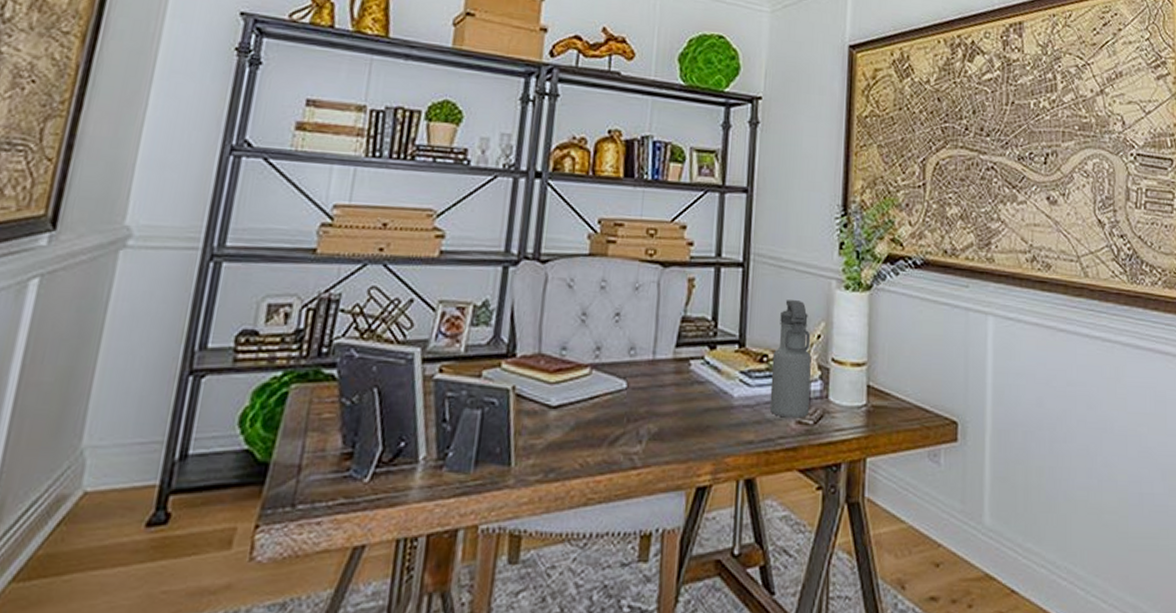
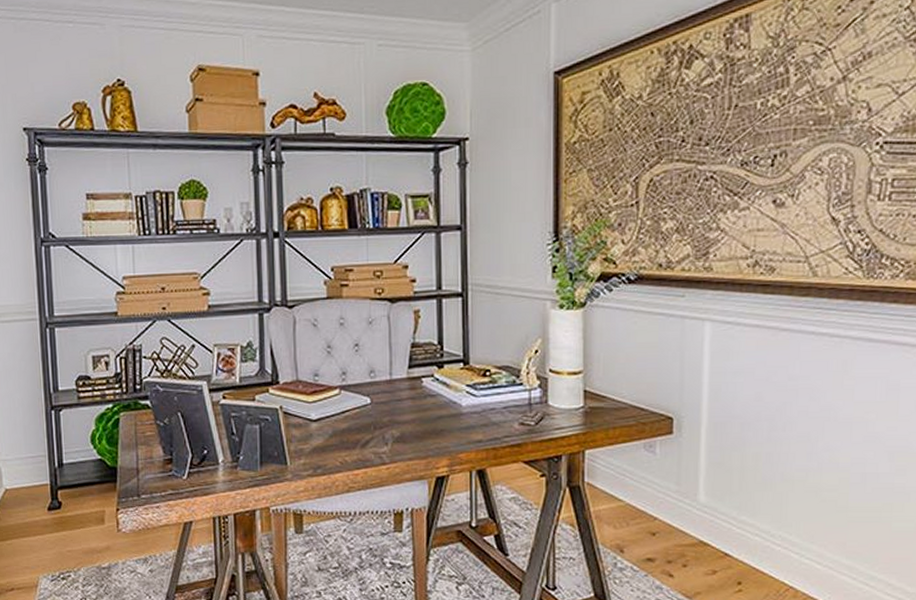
water bottle: present [769,300,811,418] -> none [494,322,530,421]

